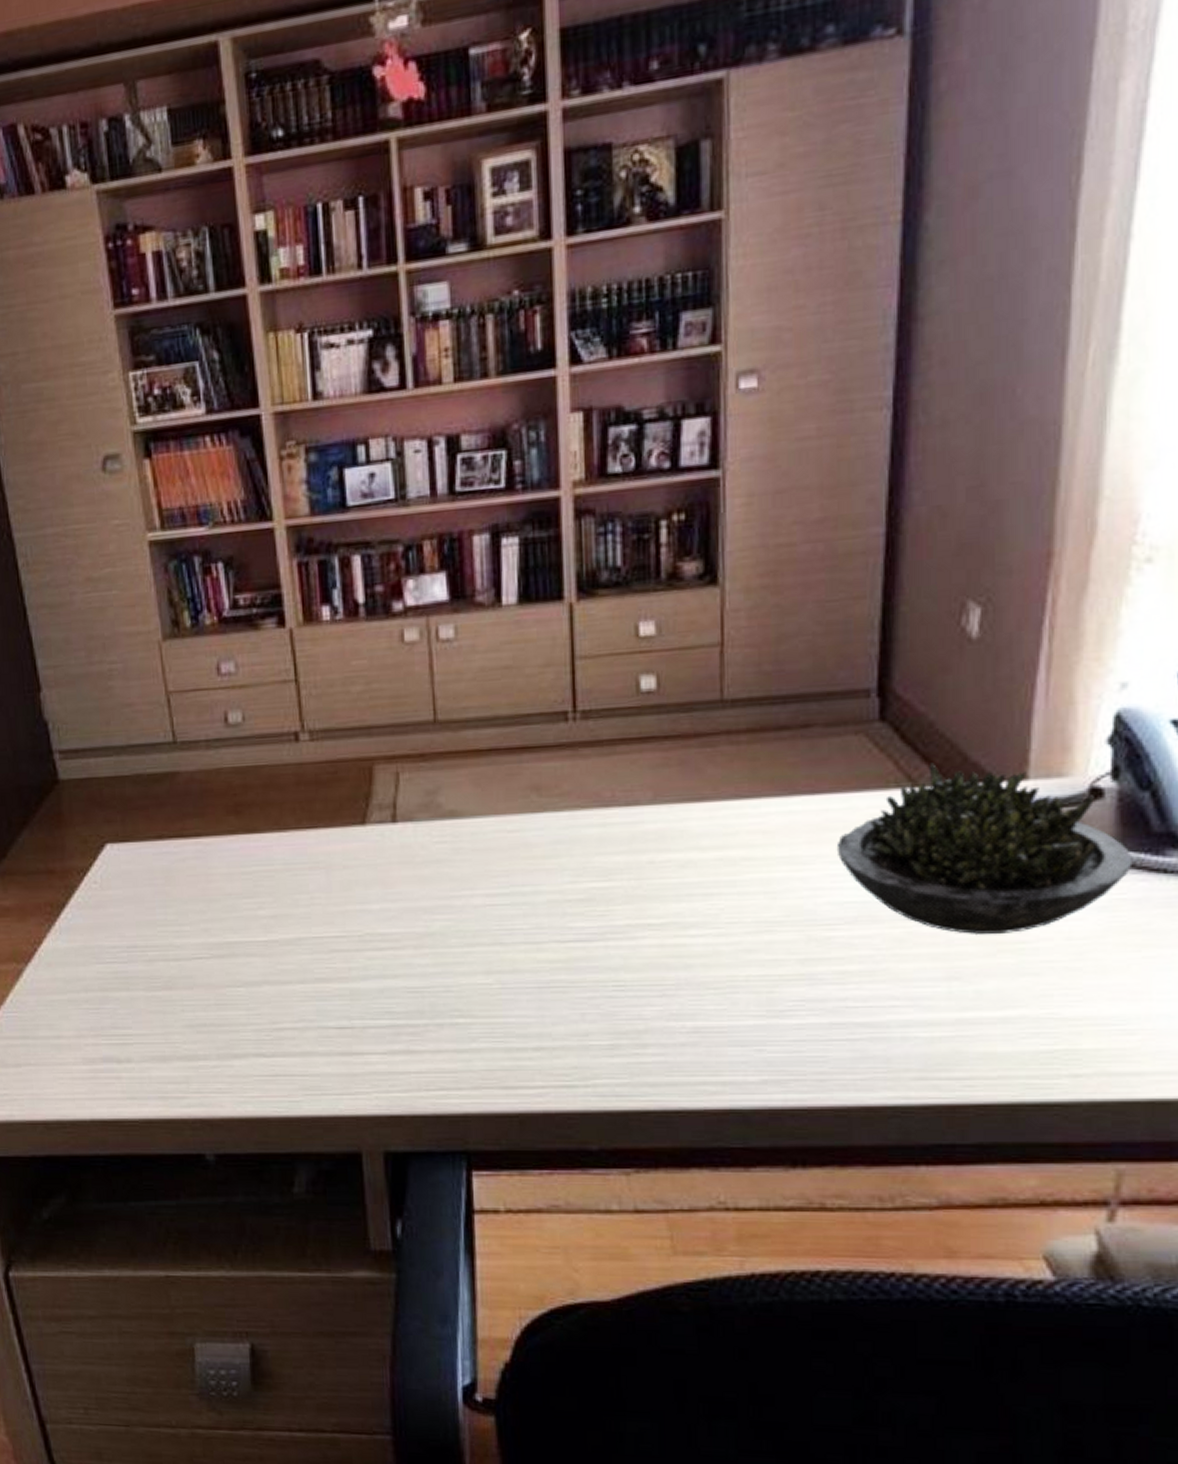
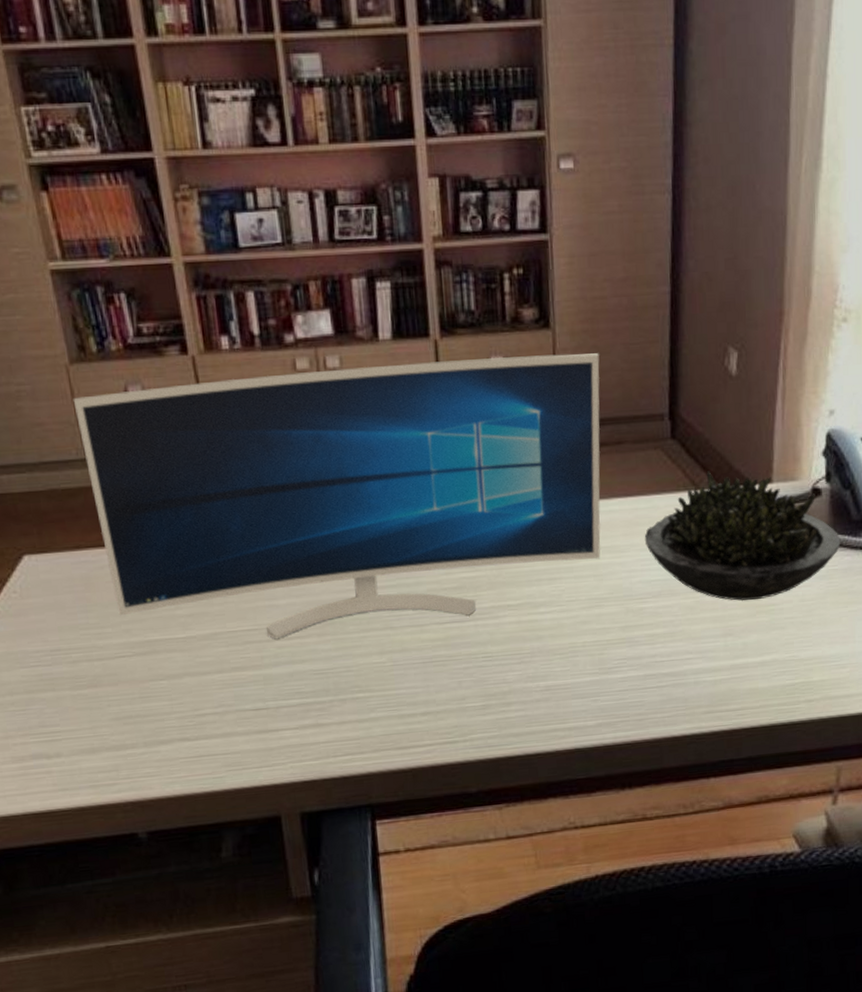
monitor: none [164,614,783,949] -> present [73,353,601,639]

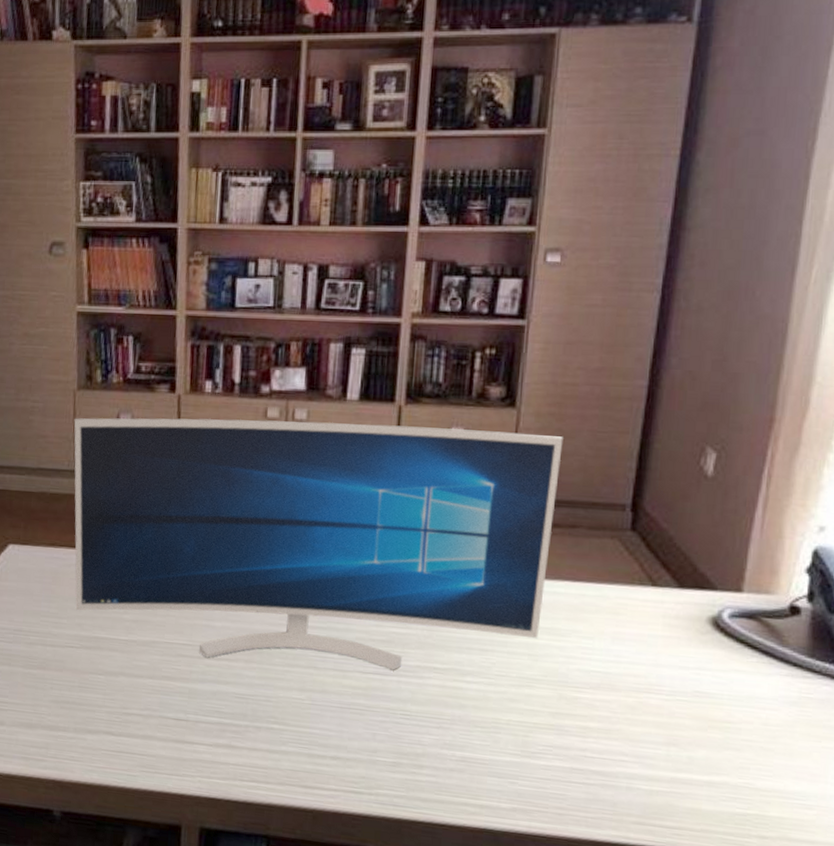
succulent plant: present [644,471,841,602] -> none [588,569,820,714]

